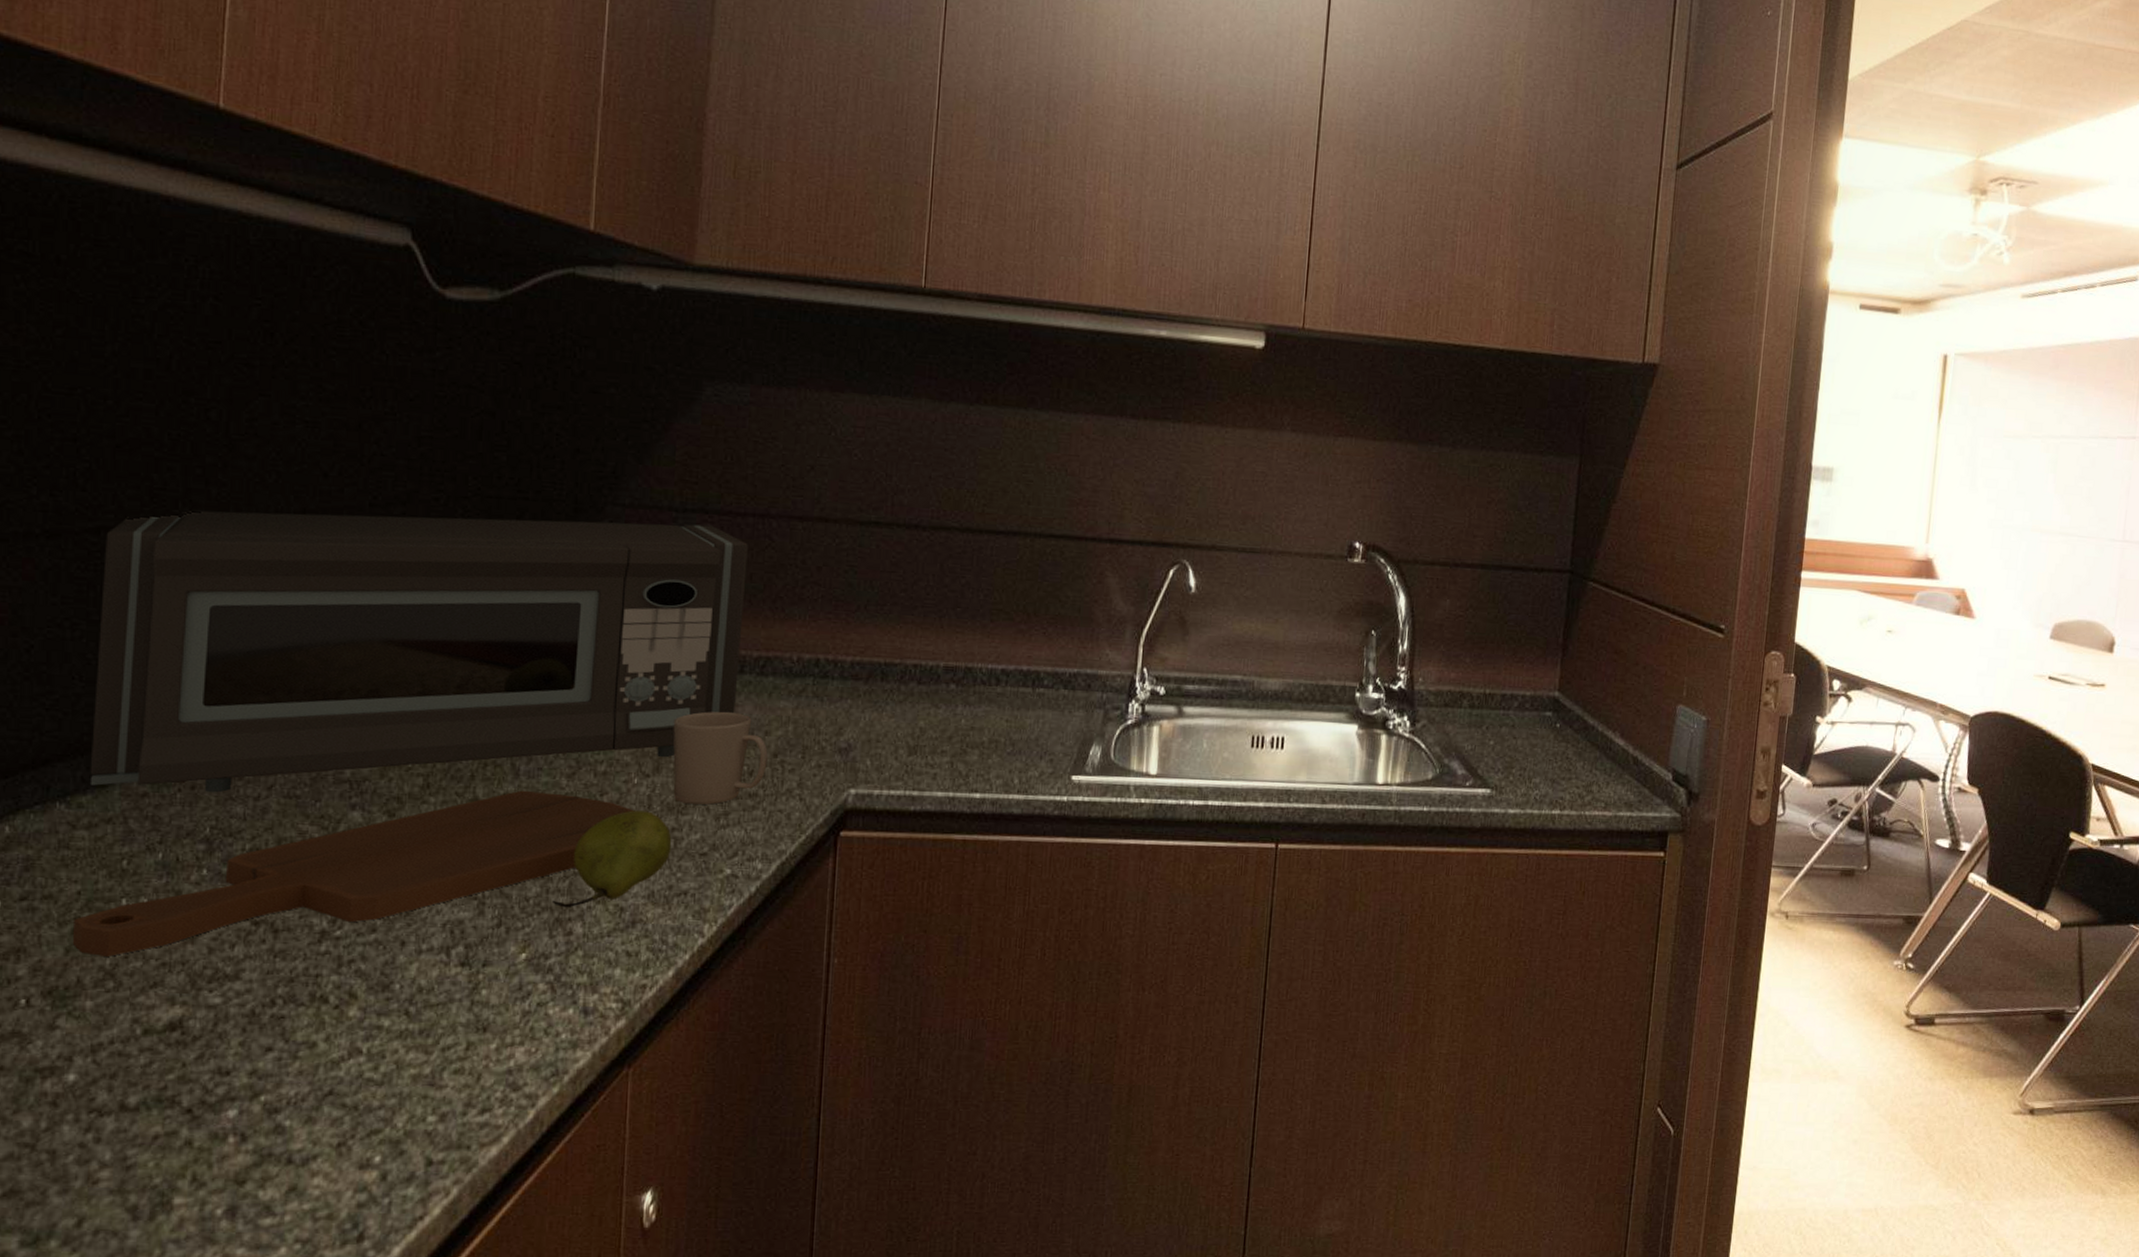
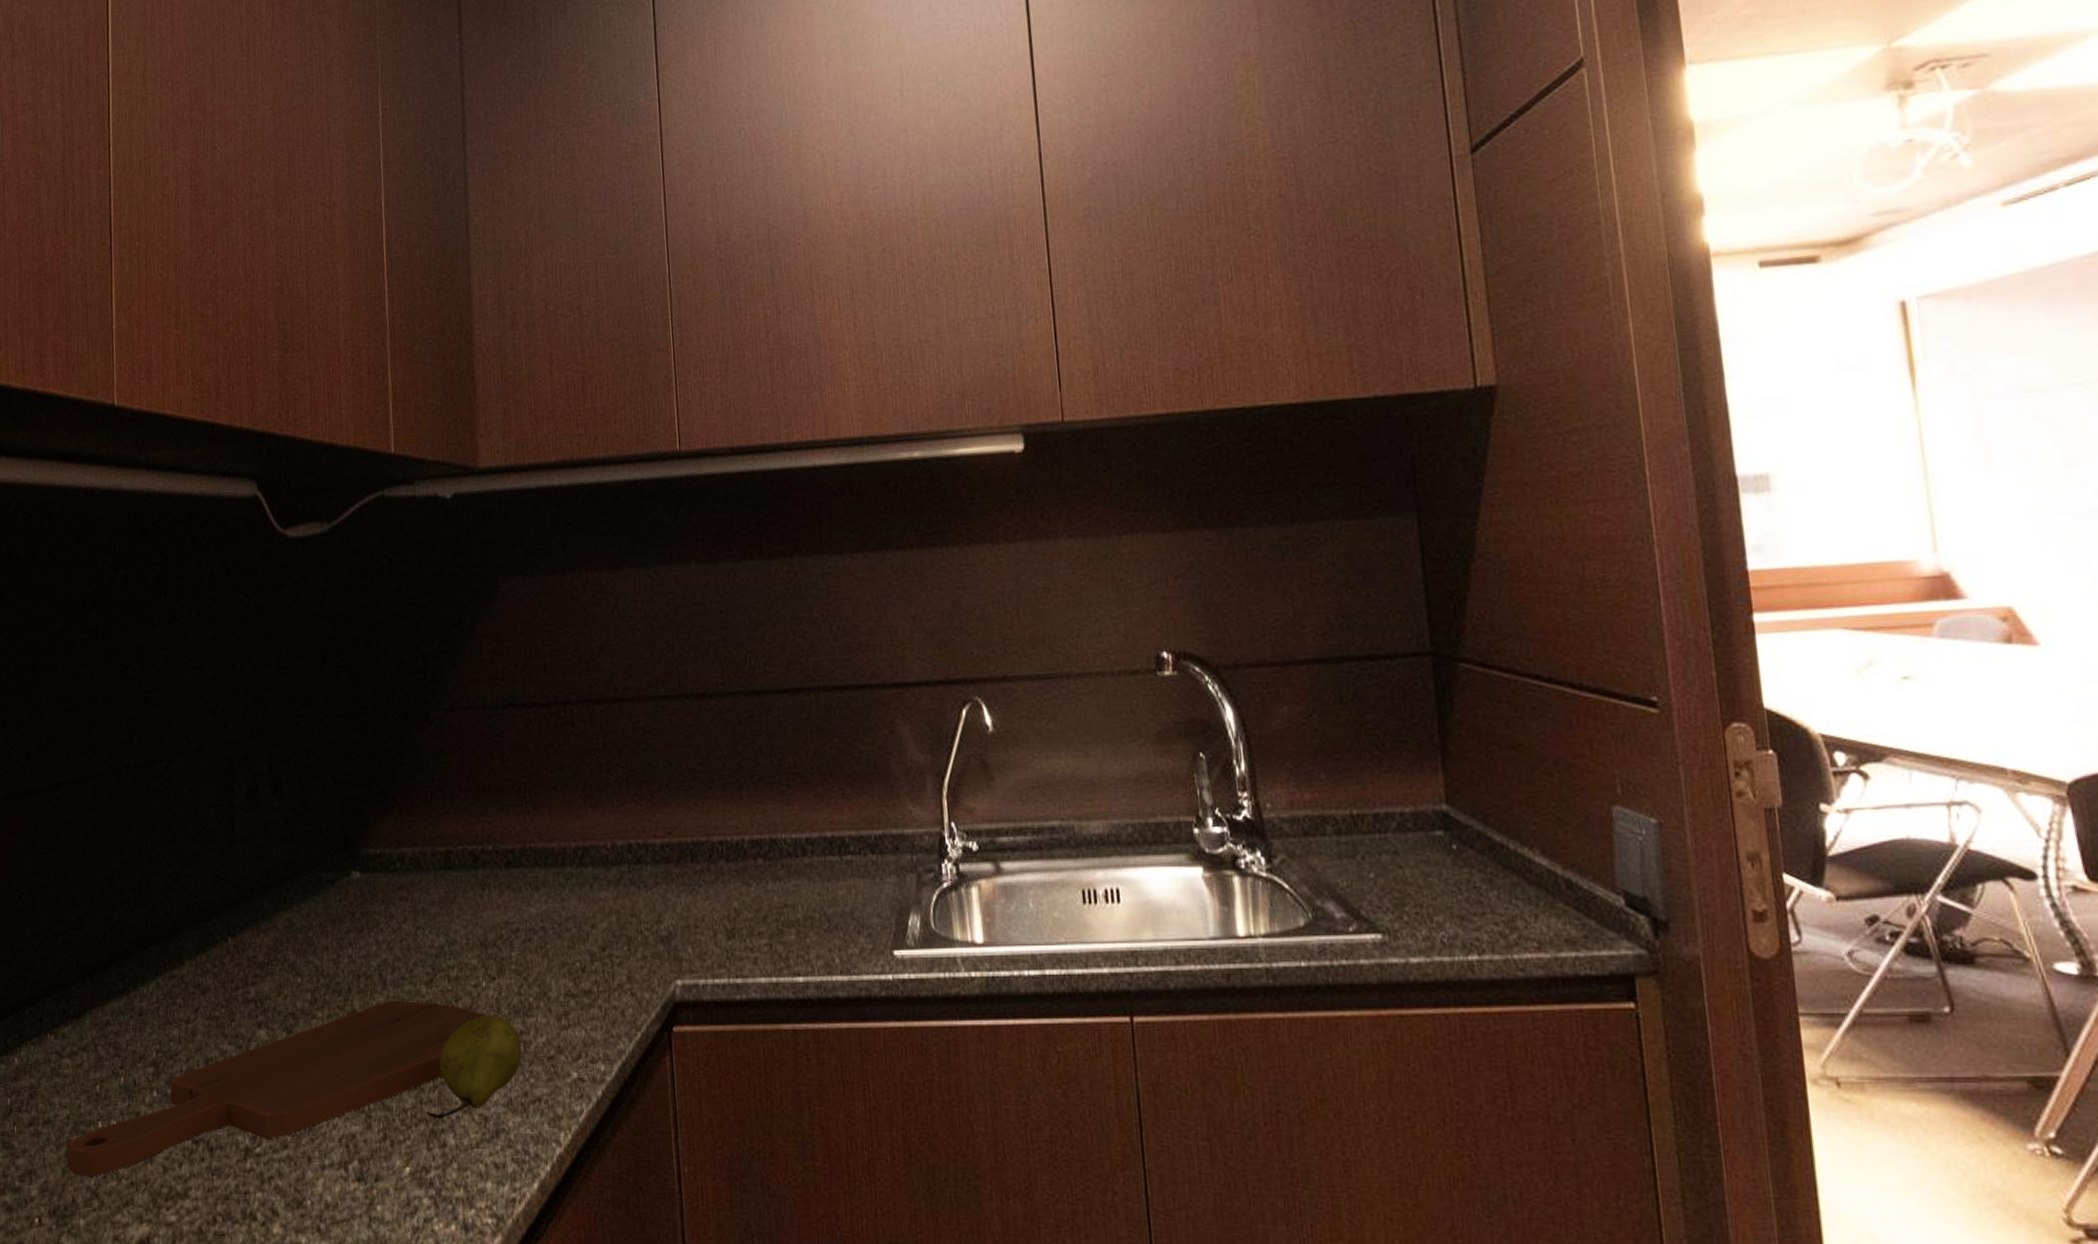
microwave: present [90,510,748,793] -> none [65,719,562,1018]
mug: present [672,711,768,806] -> none [509,906,597,1006]

